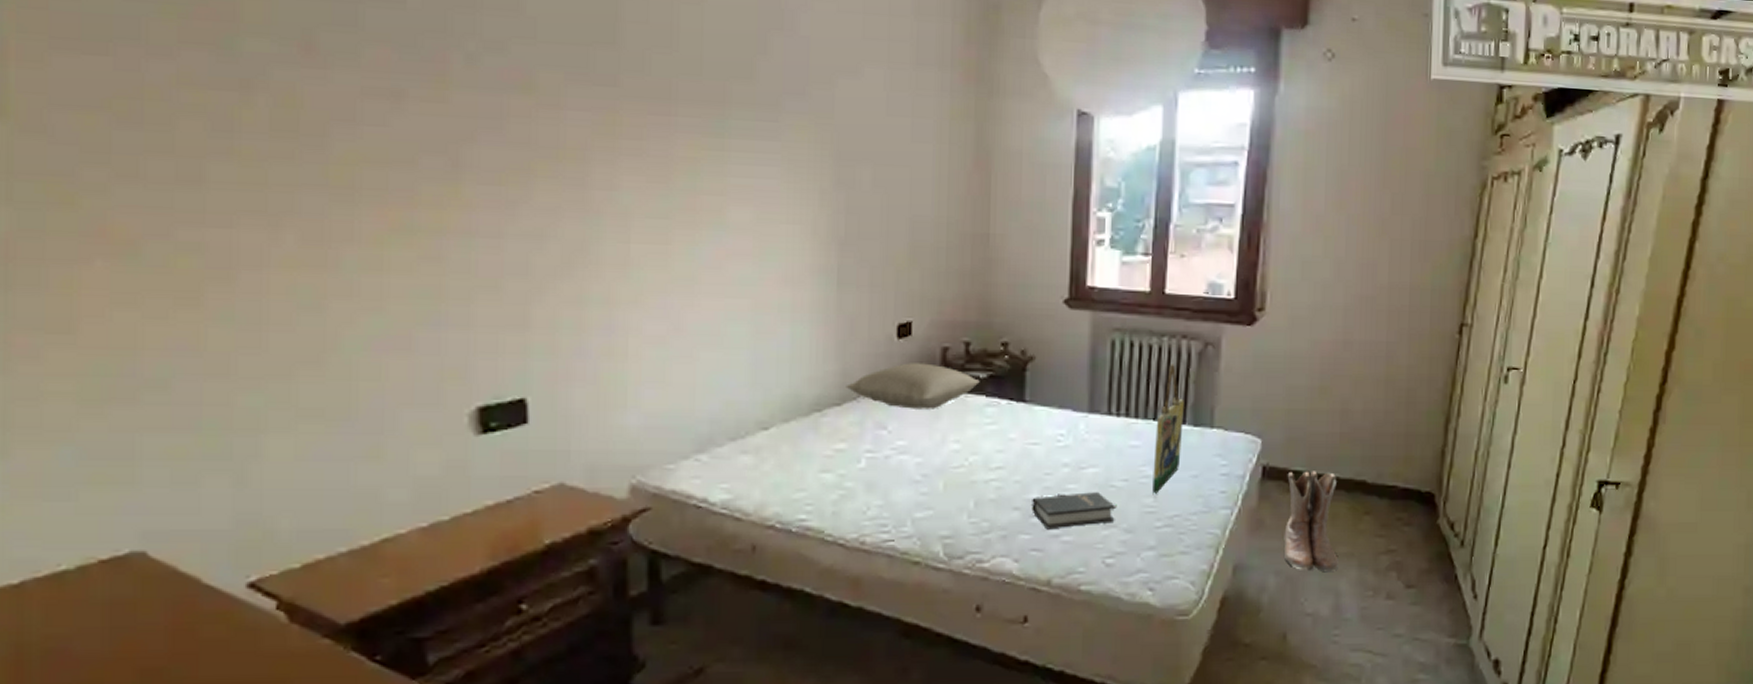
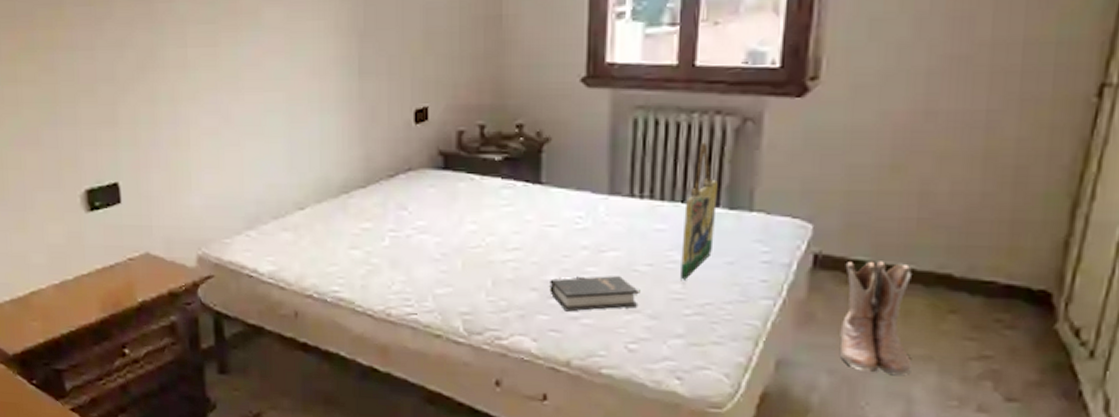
pillow: present [846,363,980,409] -> none [369,147,495,191]

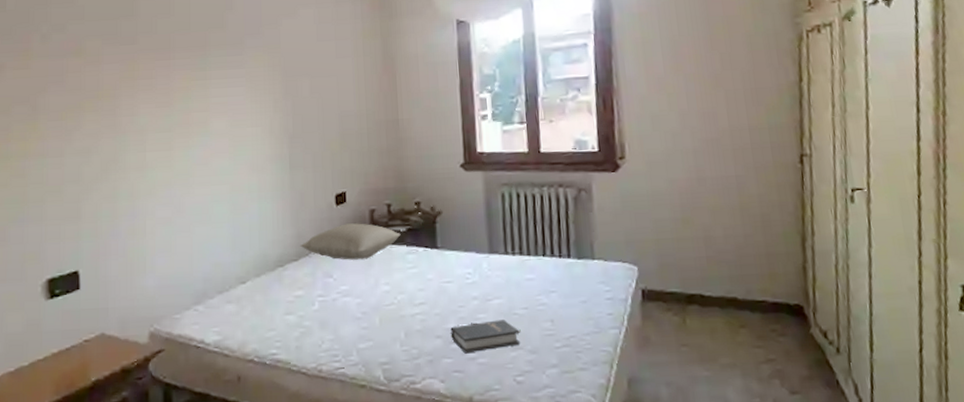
pillow: none [369,147,495,191] -> present [300,223,401,260]
home sign: present [680,142,718,280] -> none [546,208,570,319]
boots: present [840,260,912,375] -> none [664,291,724,381]

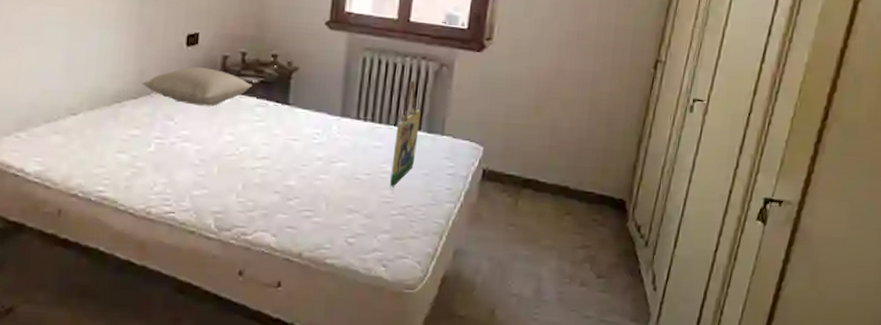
hardback book: present [450,320,521,354] -> none [289,182,359,212]
home sign: none [546,208,570,319] -> present [390,80,421,187]

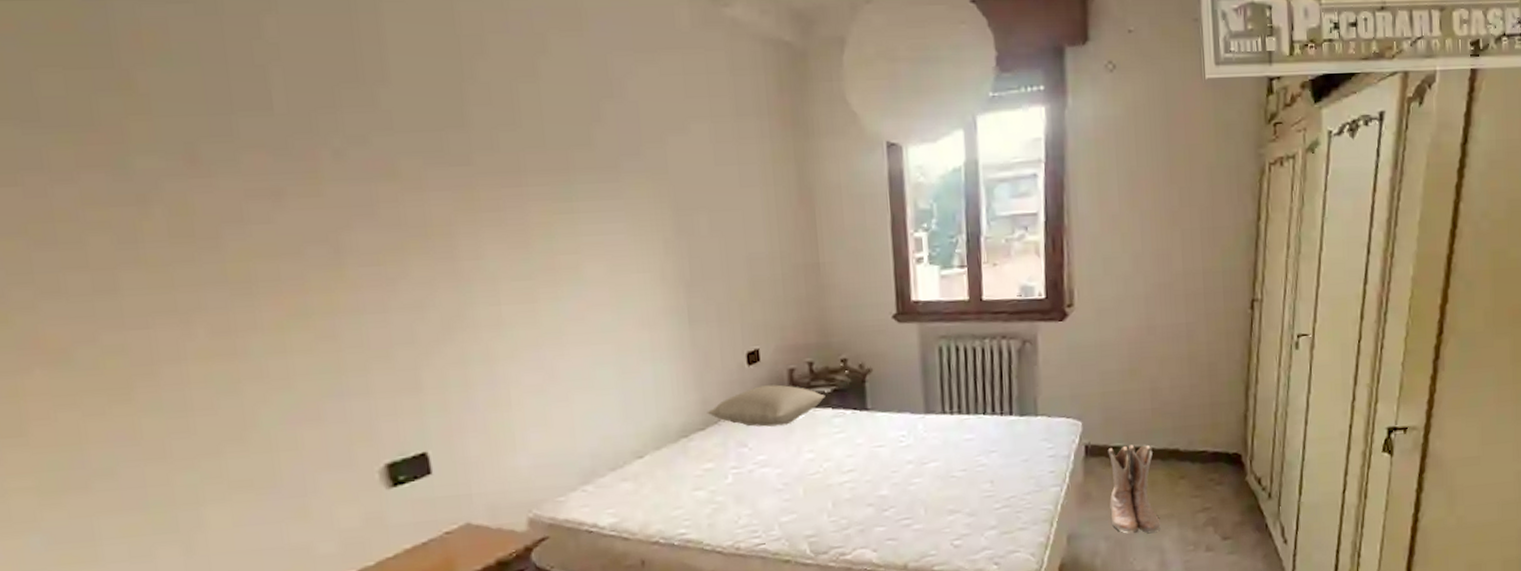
home sign: present [390,80,421,187] -> none [986,362,1011,480]
boots: none [497,174,545,260] -> present [1107,444,1161,533]

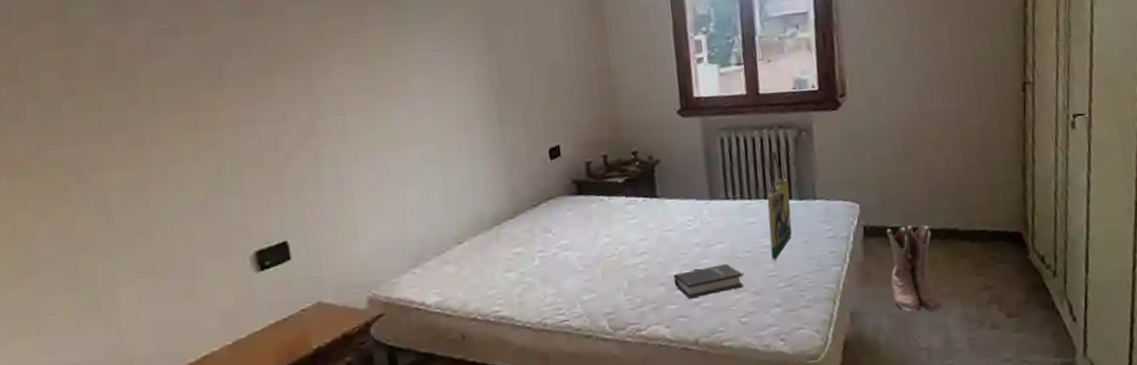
pillow: present [707,384,826,427] -> none [516,176,619,215]
hardback book: none [883,483,958,521] -> present [673,264,744,299]
home sign: none [986,362,1011,480] -> present [767,151,792,260]

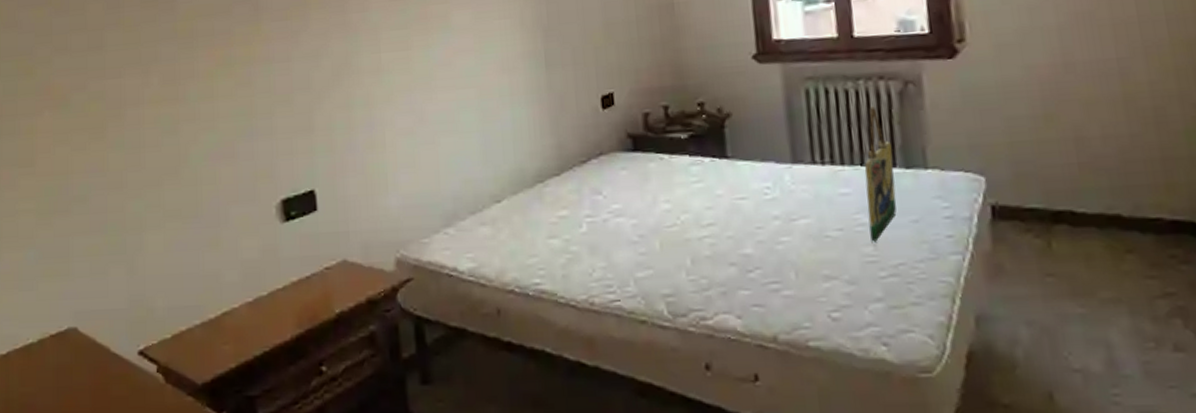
hardback book: present [673,264,744,299] -> none [747,243,835,285]
boots: present [886,225,943,311] -> none [1022,207,1104,320]

